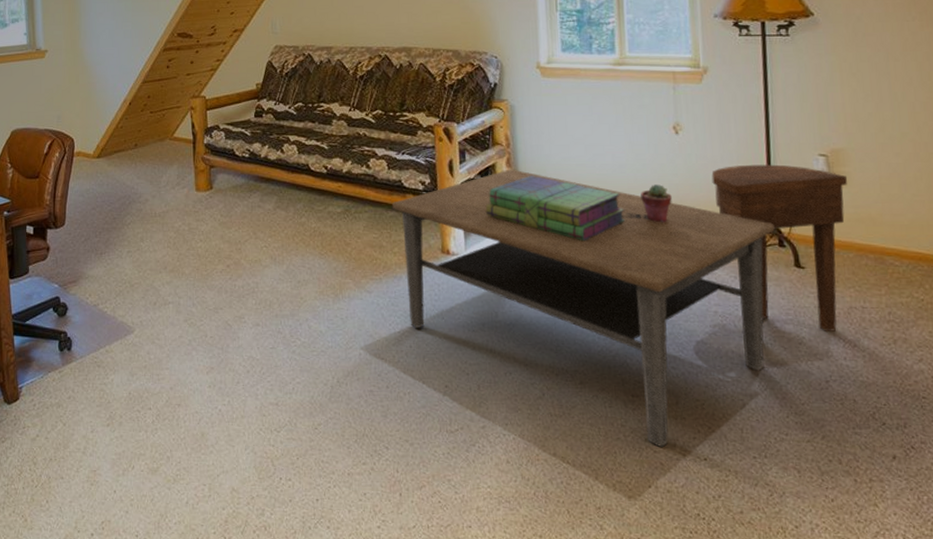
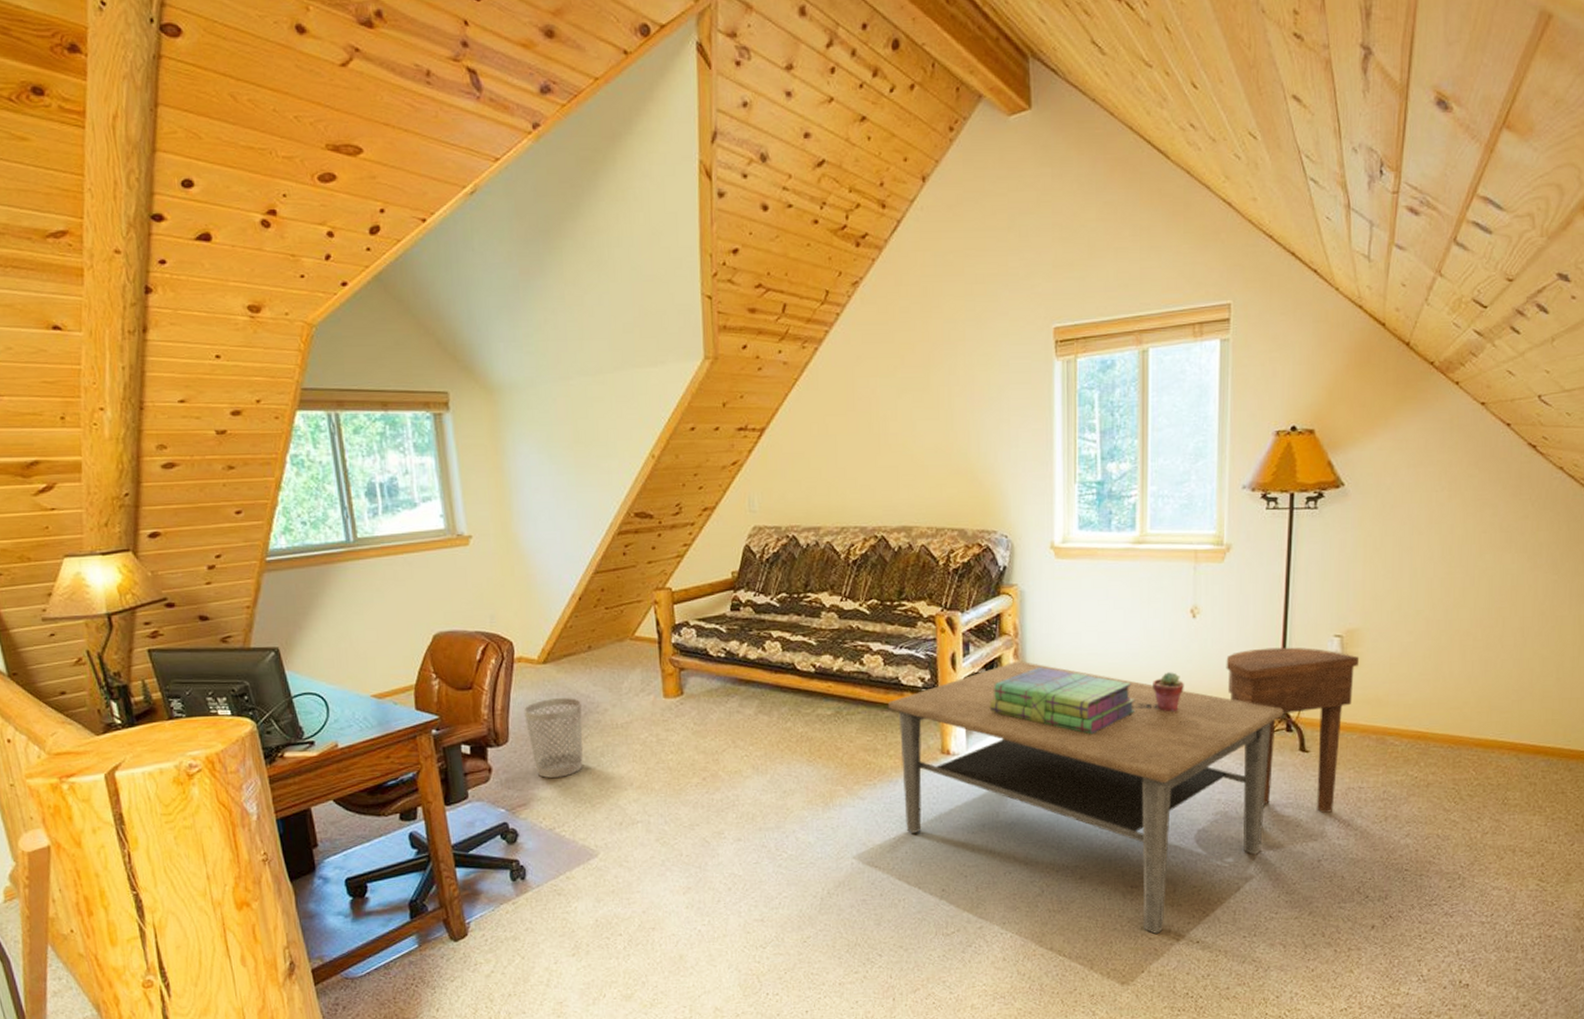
wastebasket: none [79,188,127,258] -> present [523,698,583,778]

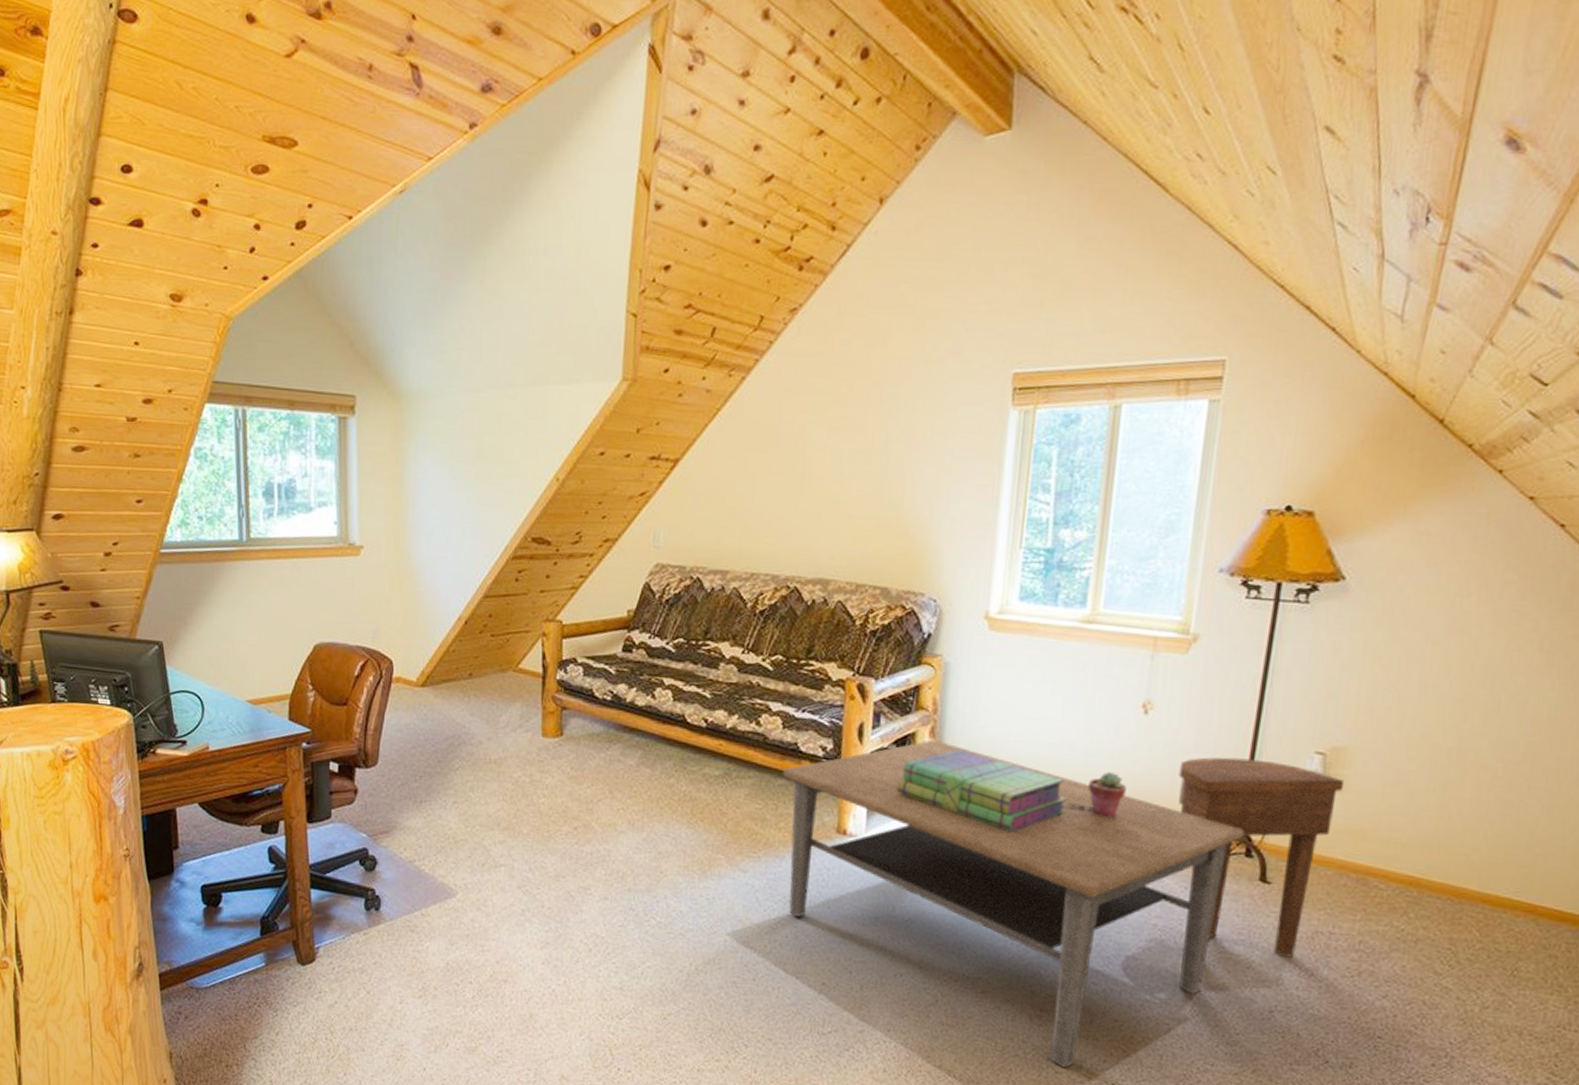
wastebasket: present [523,698,583,778] -> none [396,724,456,808]

